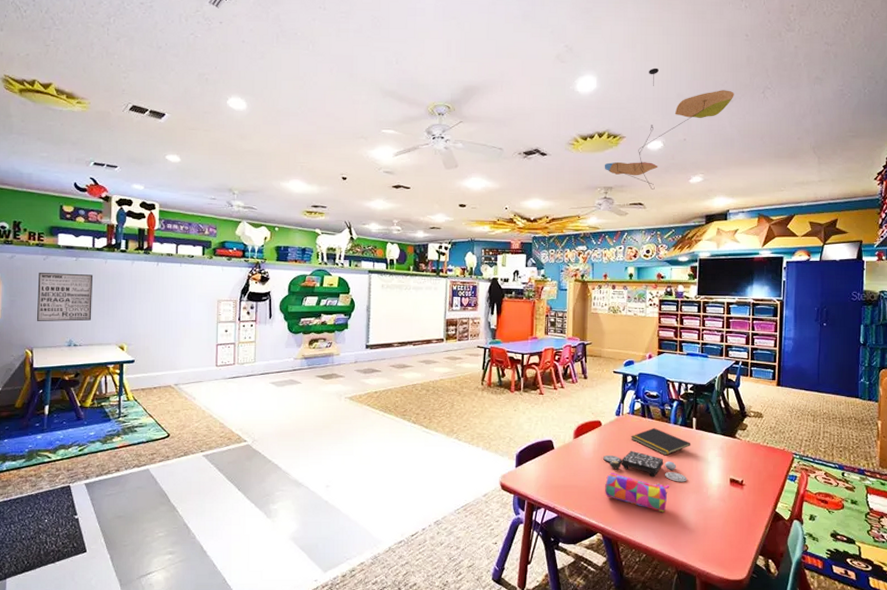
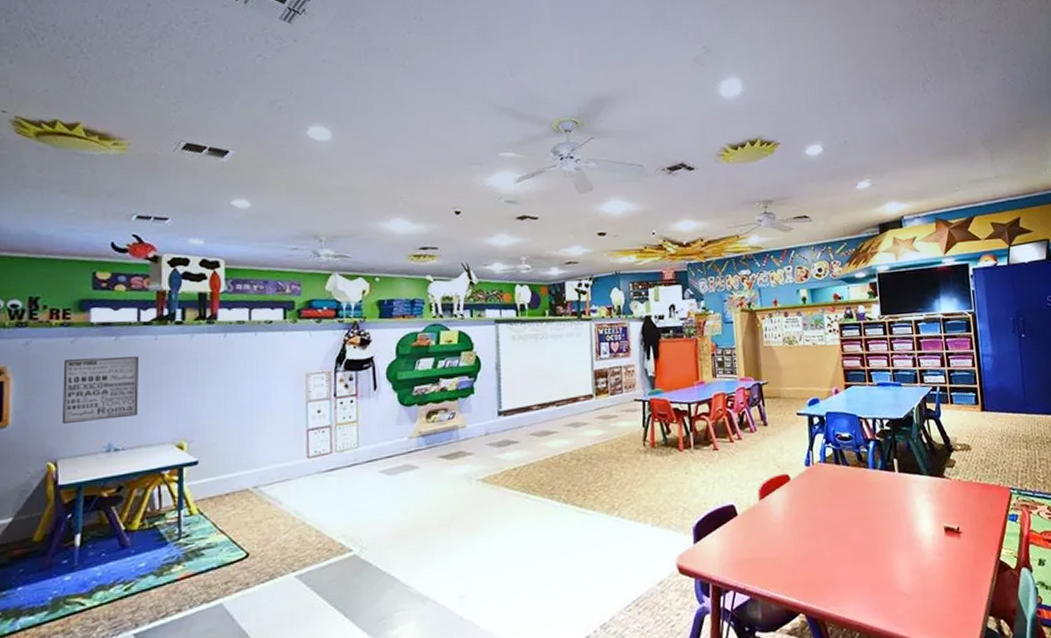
board game: present [603,450,688,482] -> none [796,506,897,539]
ceiling mobile: present [604,68,734,190] -> none [760,66,893,200]
pencil case: present [605,472,669,513] -> none [802,535,877,578]
notepad: present [631,427,691,456] -> none [825,475,896,508]

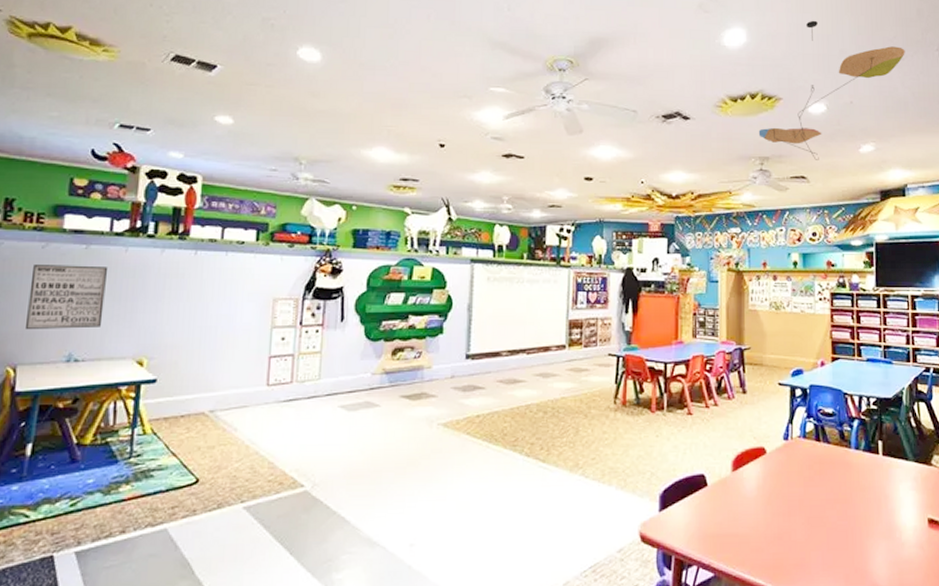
ceiling mobile: none [760,66,893,200] -> present [758,20,905,160]

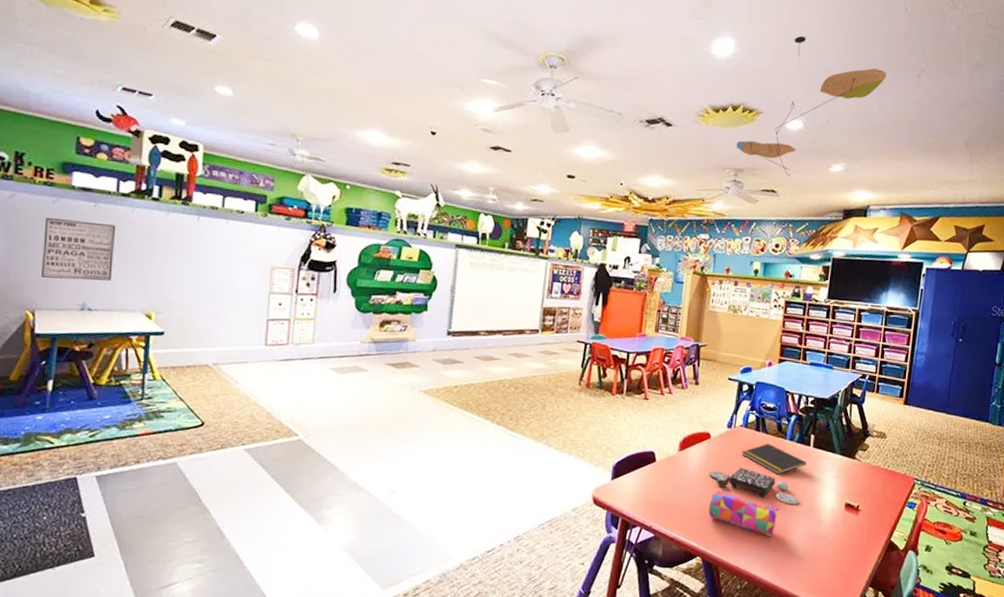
board game: none [770,485,876,525] -> present [709,467,800,505]
pencil case: none [773,514,854,566] -> present [708,490,779,537]
notepad: none [803,454,878,491] -> present [742,443,807,475]

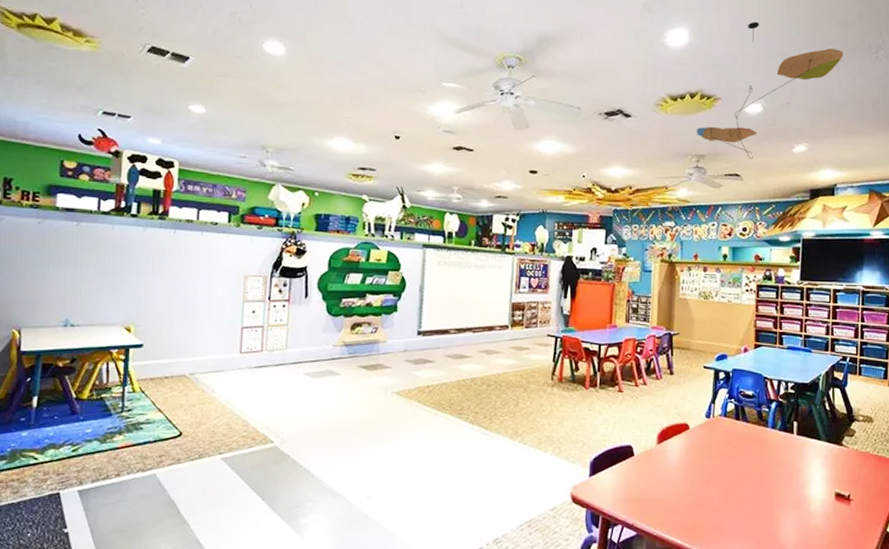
wall art: present [42,218,116,281] -> none [28,239,98,297]
pencil case: present [708,490,779,537] -> none [692,483,766,531]
board game: present [709,467,800,505] -> none [691,458,787,496]
notepad: present [742,443,807,475] -> none [722,432,792,465]

